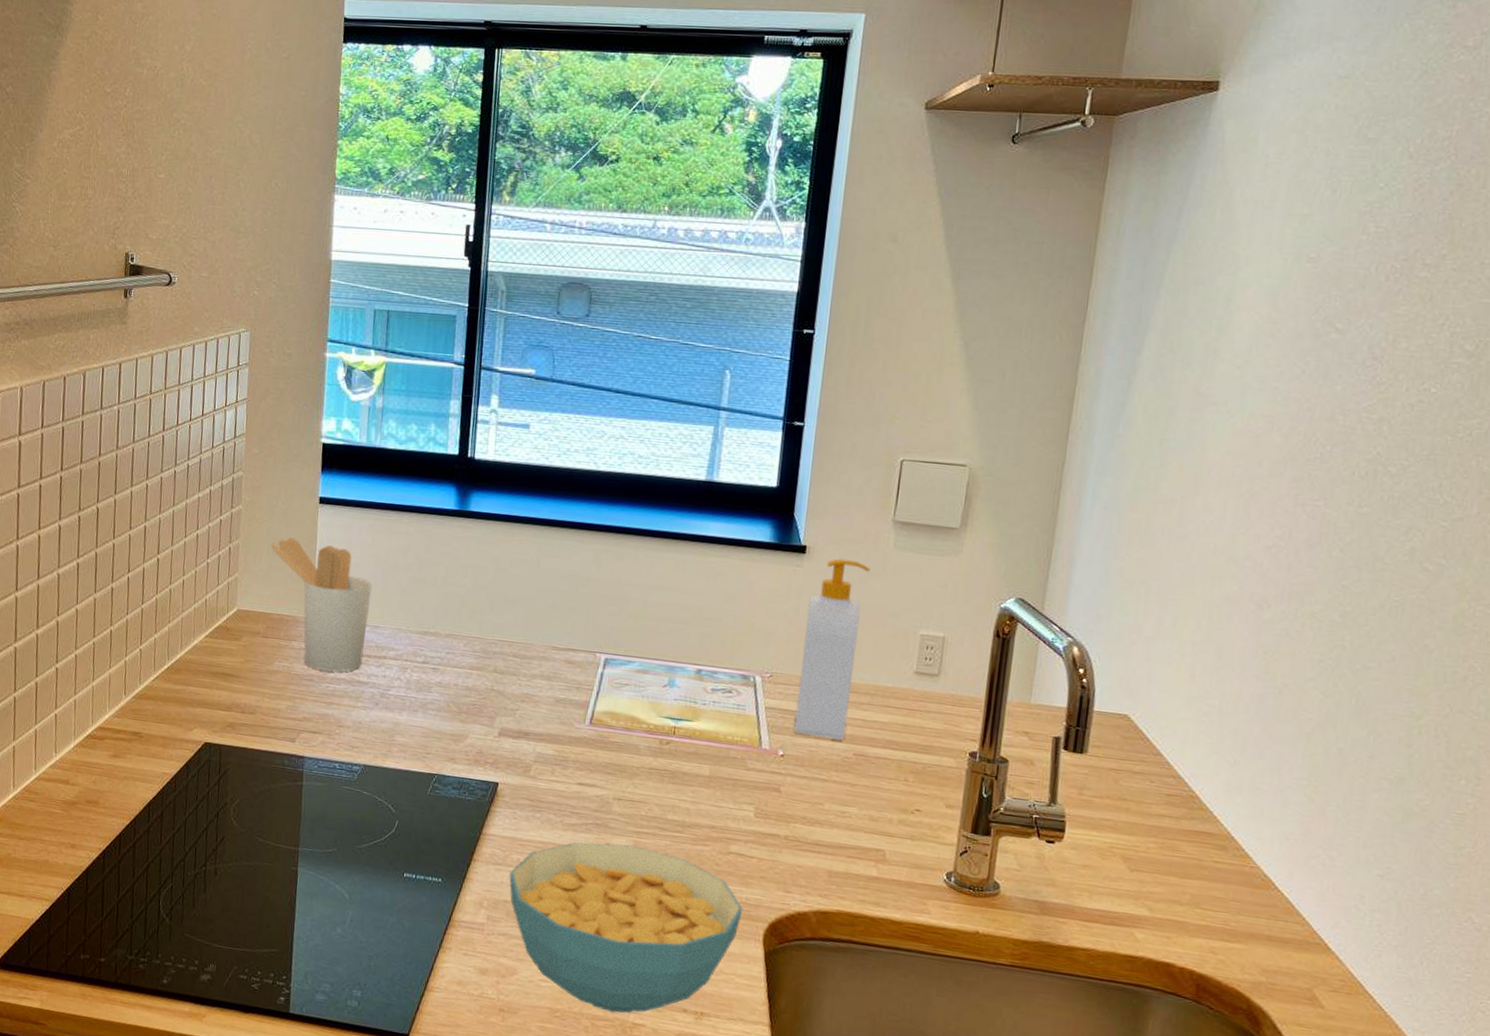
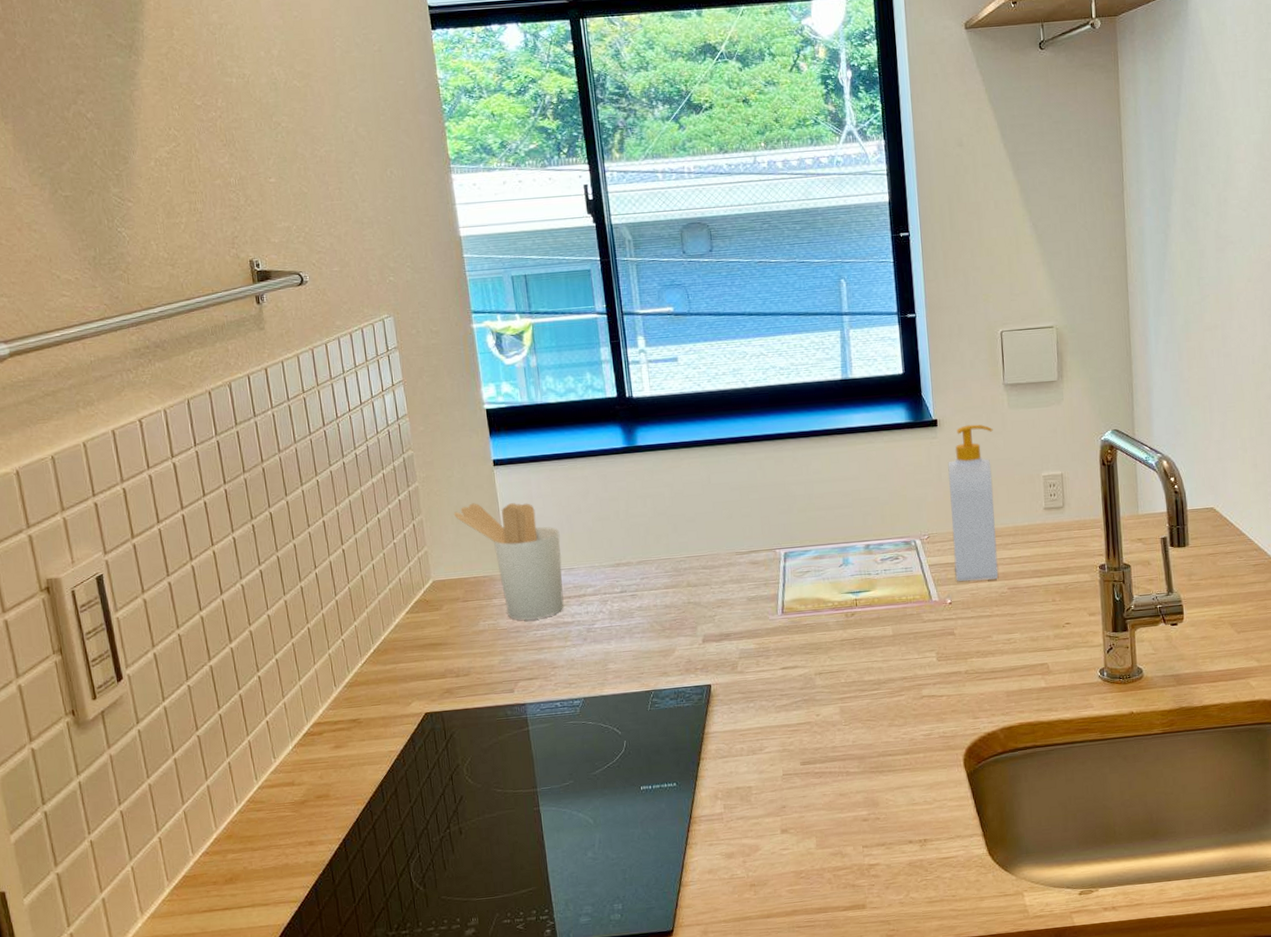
cereal bowl: present [509,842,743,1014] -> none [736,711,943,861]

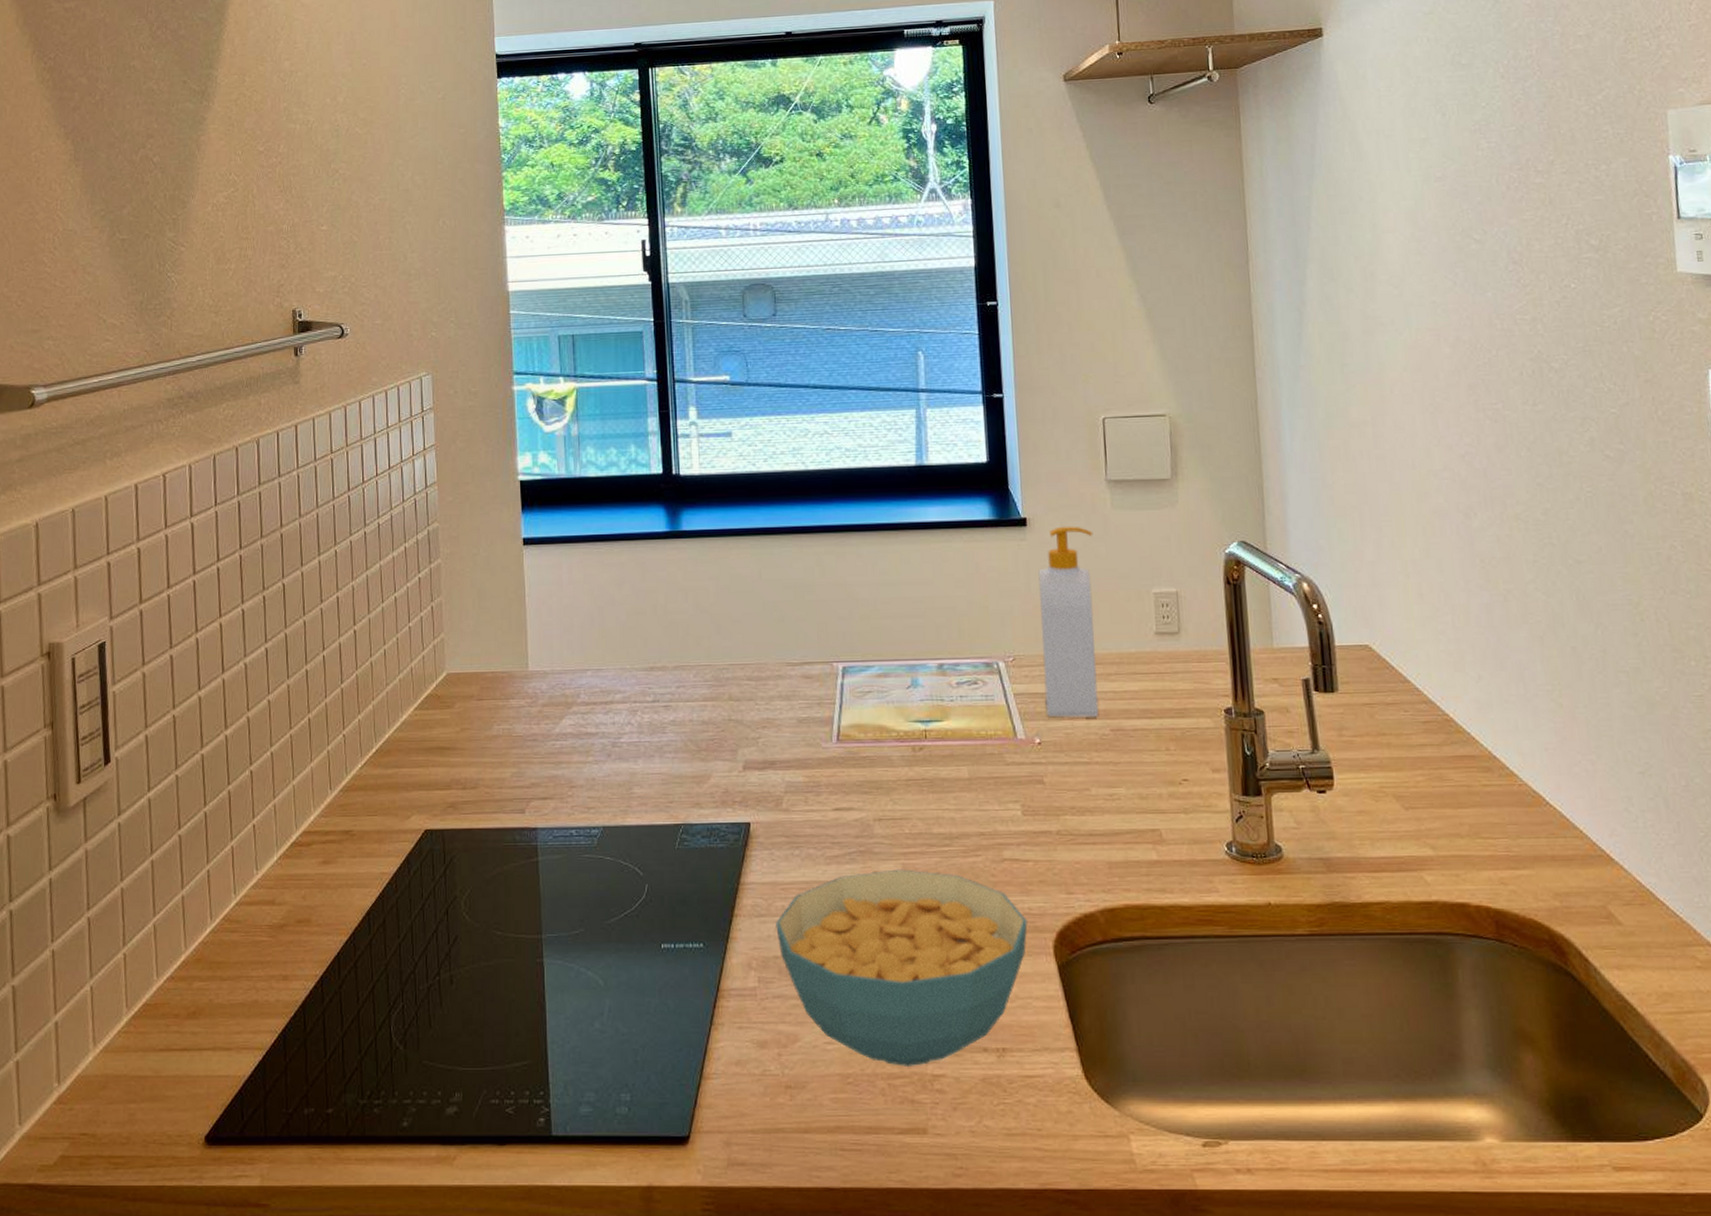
utensil holder: present [453,503,564,620] -> none [475,586,590,727]
cereal bowl: none [736,711,943,861] -> present [776,869,1028,1066]

